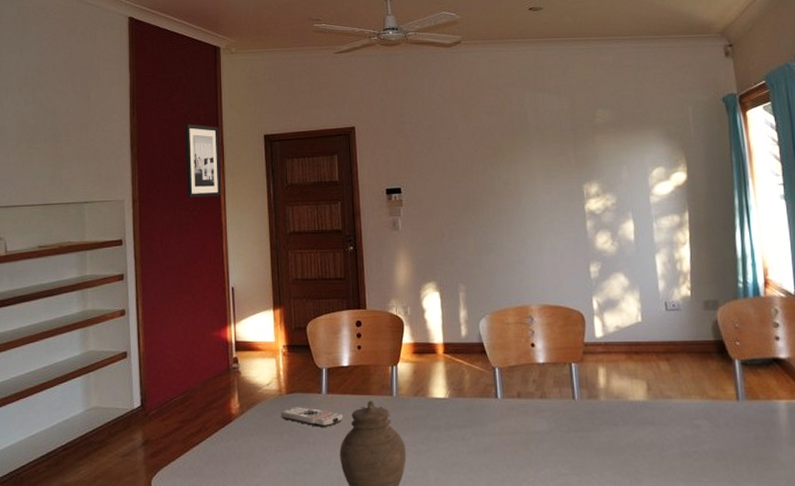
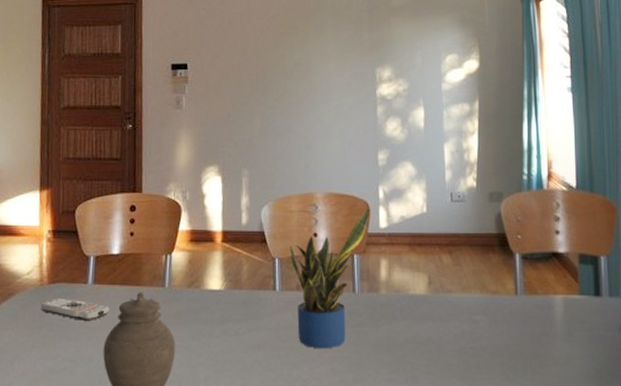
potted plant: none [508,319,585,453] -> present [289,209,370,349]

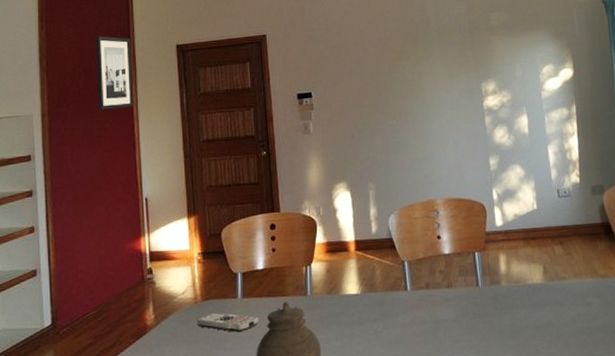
potted plant: present [289,209,370,349] -> none [416,210,486,340]

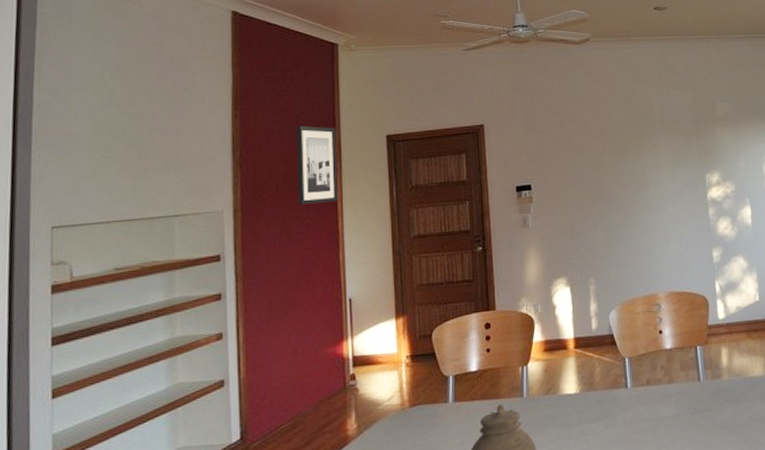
remote control: present [197,312,258,333] -> none [403,418,471,439]

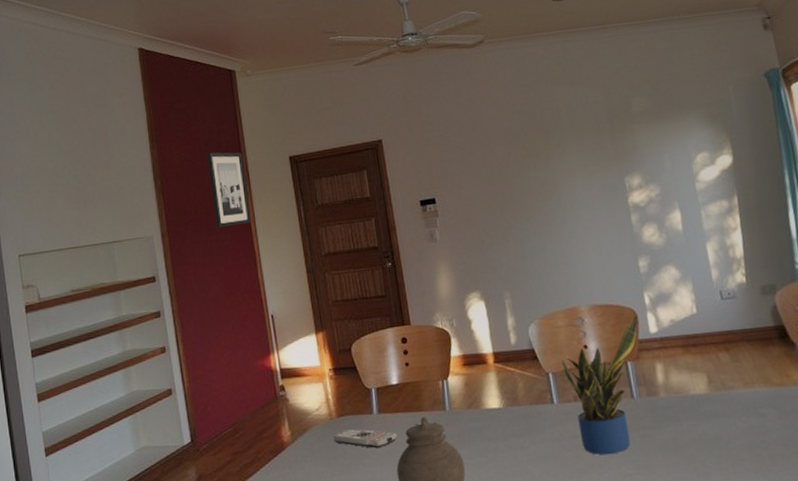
remote control: none [403,418,471,439] -> present [333,428,397,449]
potted plant: none [638,303,709,437] -> present [561,316,638,455]

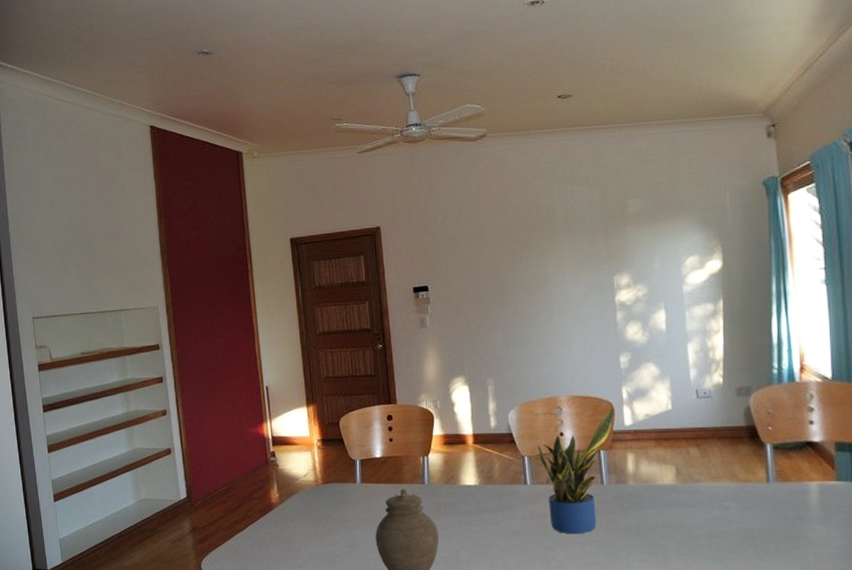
wall art: present [207,152,251,228] -> none [212,230,251,302]
remote control: present [333,428,397,449] -> none [318,495,377,515]

